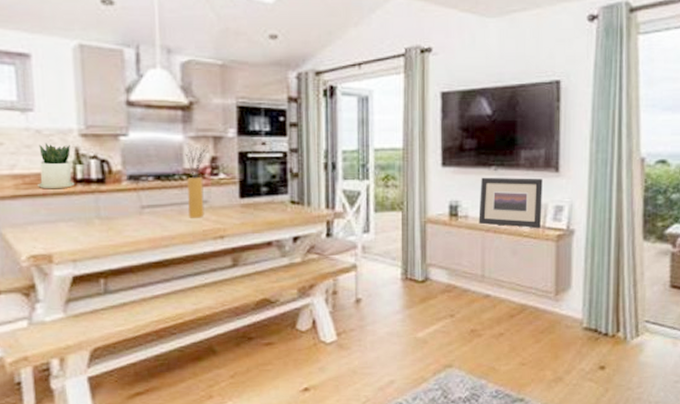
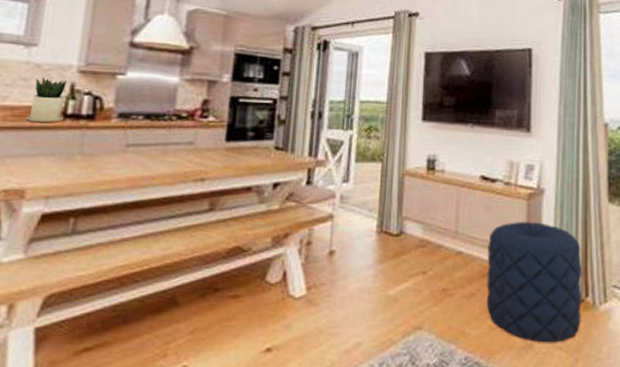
vase: present [185,142,208,218] -> none [172,85,202,159]
picture frame: present [478,177,543,228] -> none [454,133,515,185]
pouf: none [515,262,614,375] -> present [486,221,583,343]

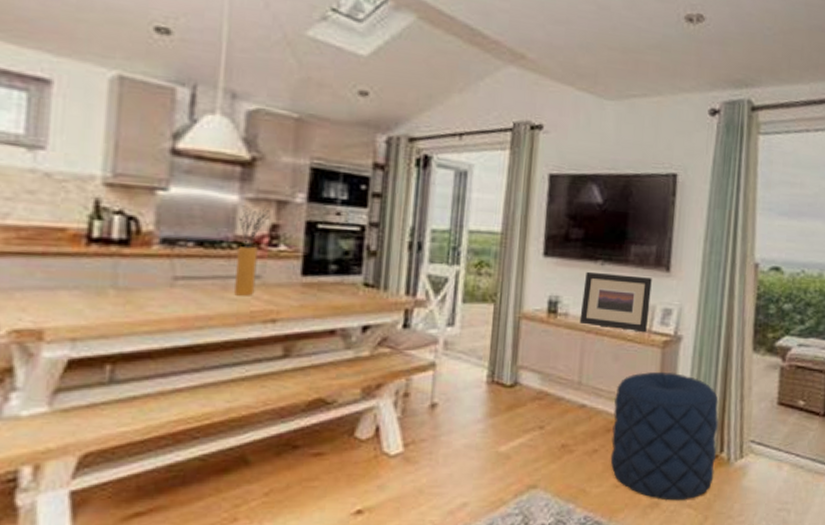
planter: present [25,77,67,123] -> none [35,189,89,249]
vase: none [172,85,202,159] -> present [234,205,269,296]
picture frame: none [454,133,515,185] -> present [579,271,652,332]

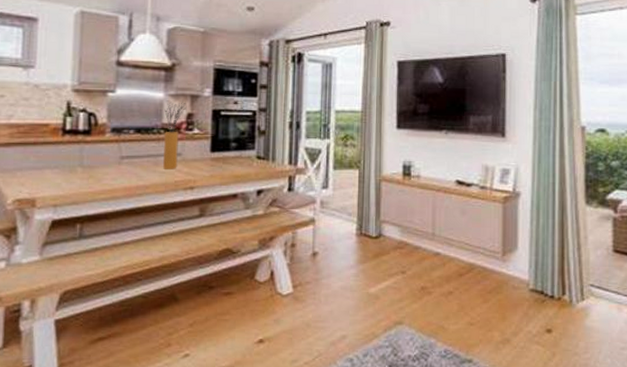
picture frame: present [579,271,652,332] -> none [430,140,490,189]
pouf: present [610,371,719,501] -> none [463,223,559,338]

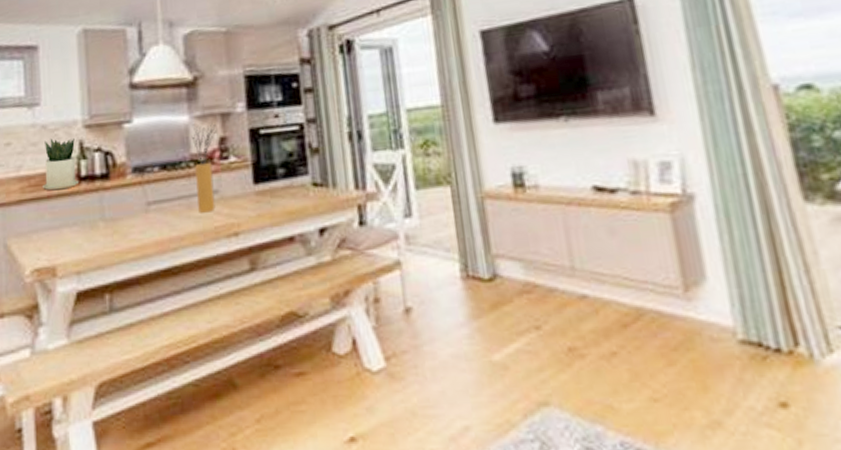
planter: none [29,96,64,139] -> present [41,137,79,191]

